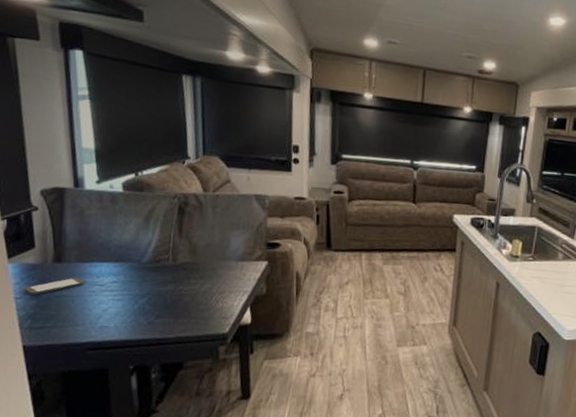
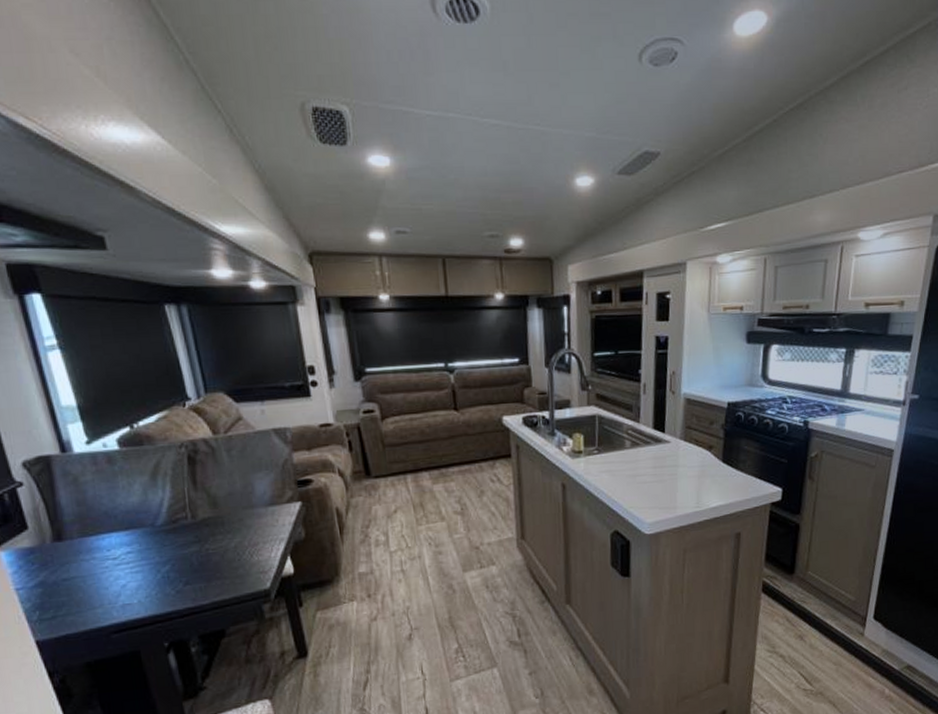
smartphone: present [24,277,85,295] -> none [24,554,94,583]

